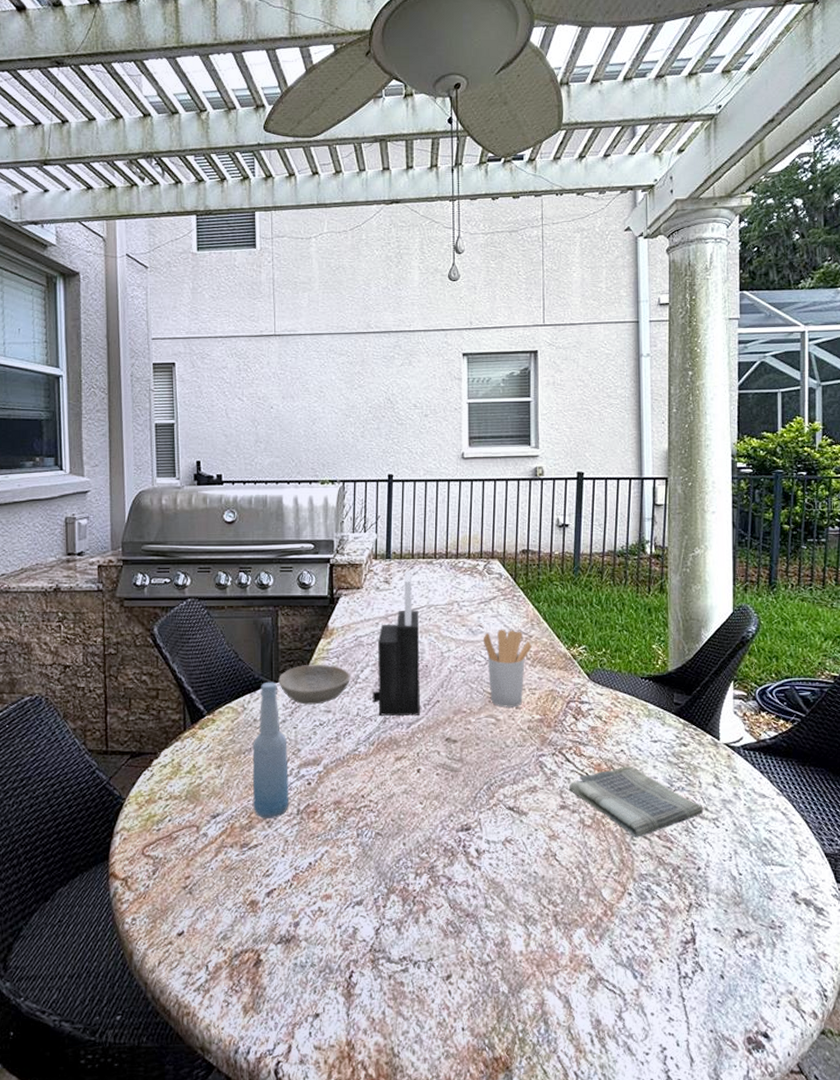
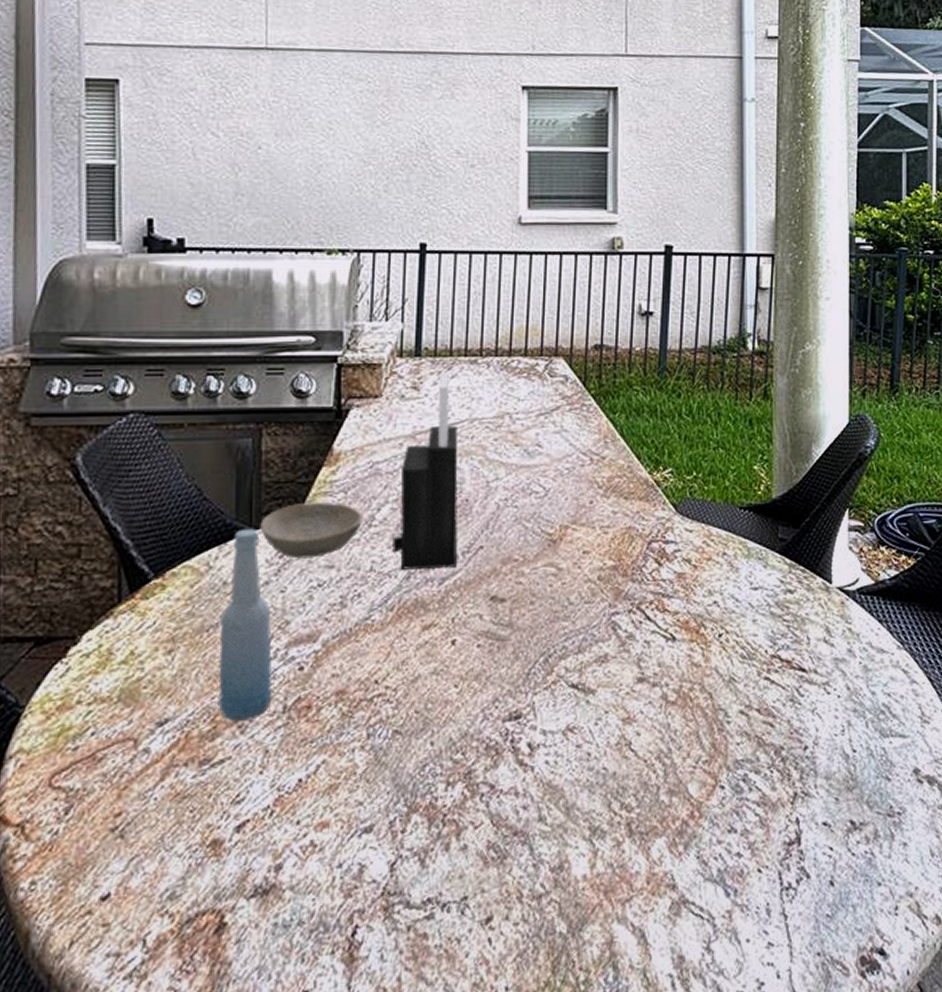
utensil holder: present [483,629,532,707] -> none [541,448,605,552]
dish towel: present [569,765,704,837] -> none [649,621,812,713]

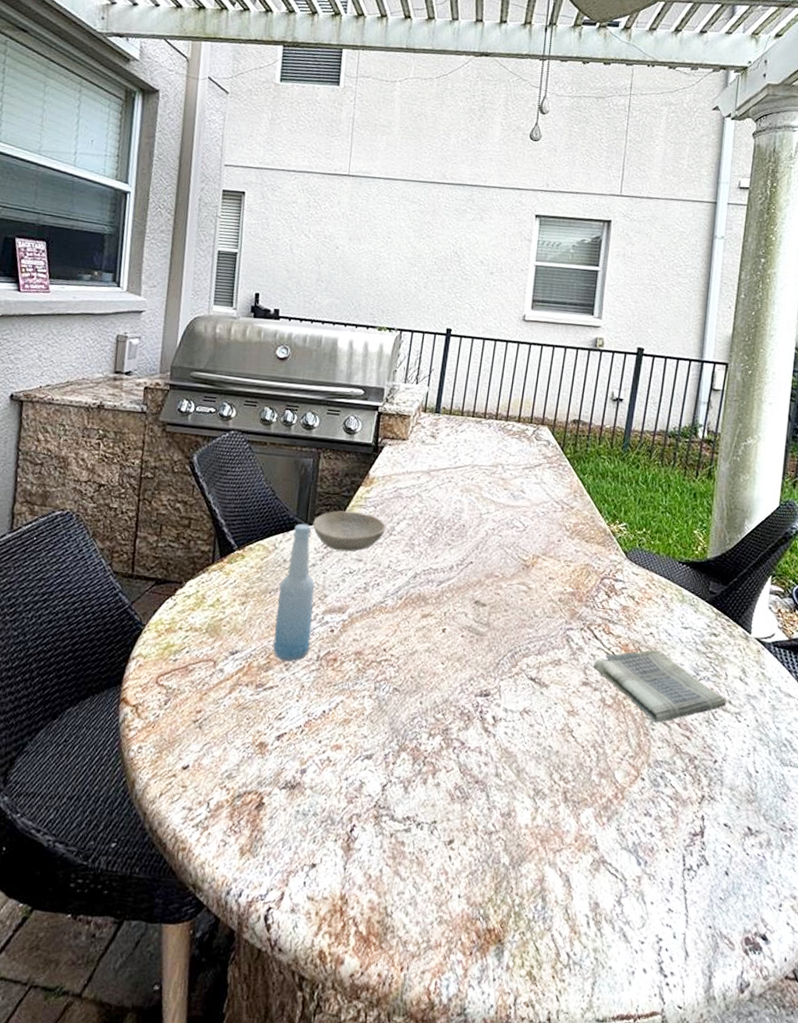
knife block: present [392,372,458,570] -> none [405,427,462,575]
dish towel: none [649,621,812,713] -> present [594,649,727,723]

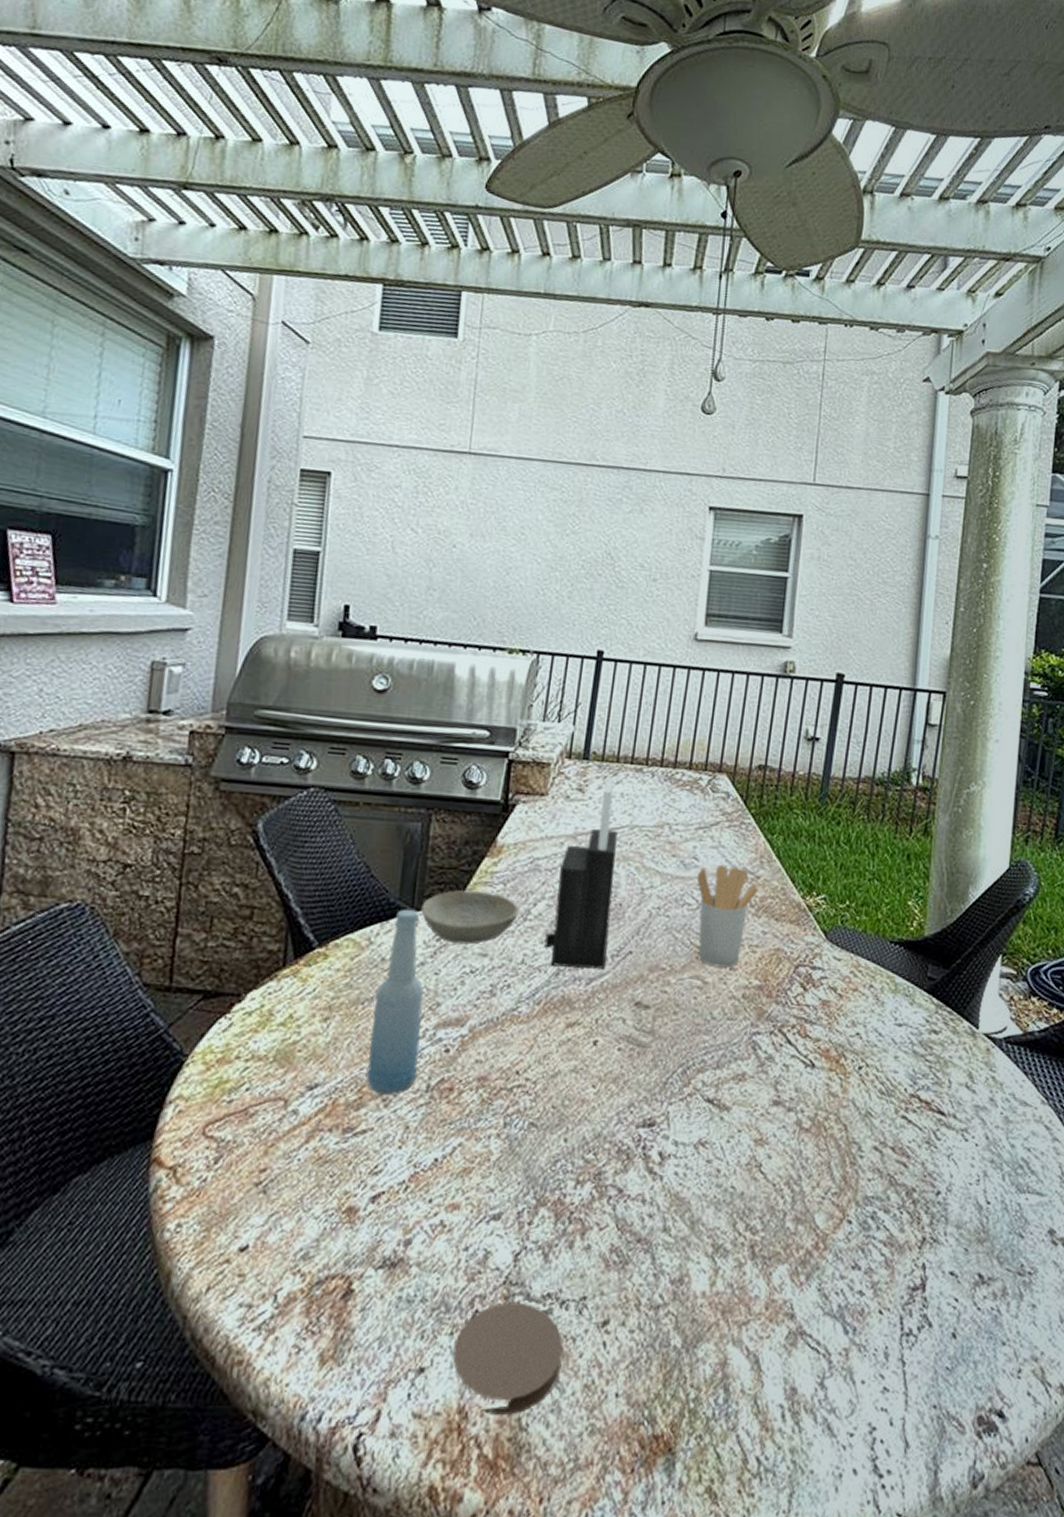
coaster: none [336,820,419,904] -> present [452,1302,564,1415]
knife block: none [405,427,462,575] -> present [544,777,618,969]
utensil holder: none [523,497,572,578] -> present [696,864,758,968]
dish towel: present [594,649,727,723] -> none [787,1053,951,1148]

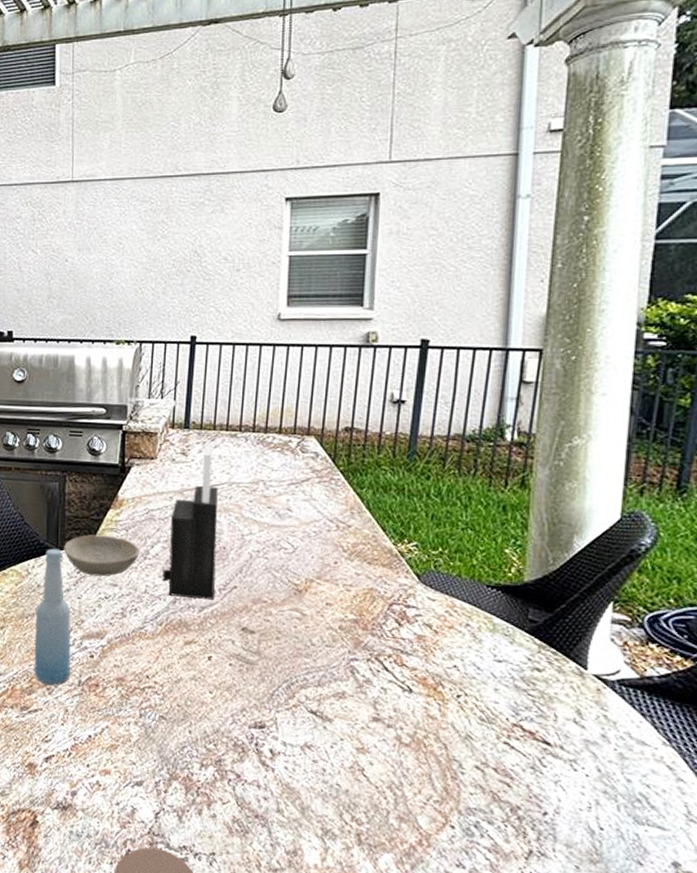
utensil holder: present [696,864,758,968] -> none [291,515,350,603]

